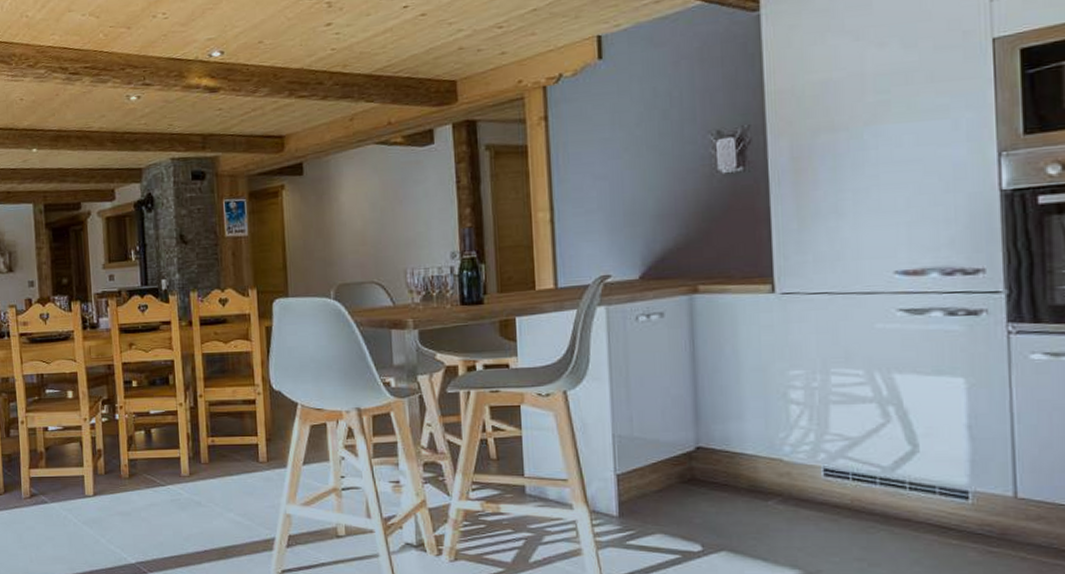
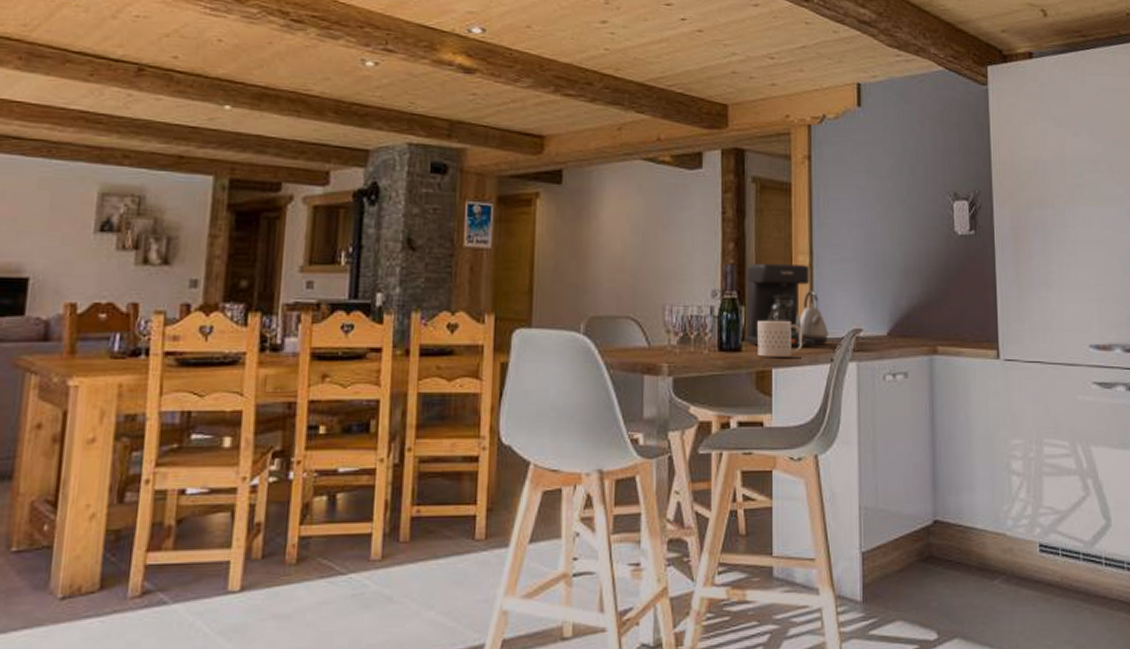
coffee maker: none [484,221,559,297] -> present [744,264,815,348]
mug: none [497,273,547,308] -> present [756,319,803,357]
kettle: none [541,243,574,293] -> present [798,290,829,345]

